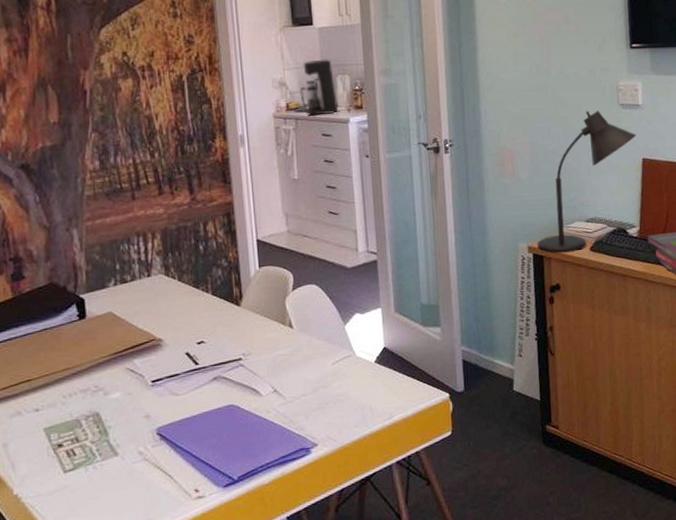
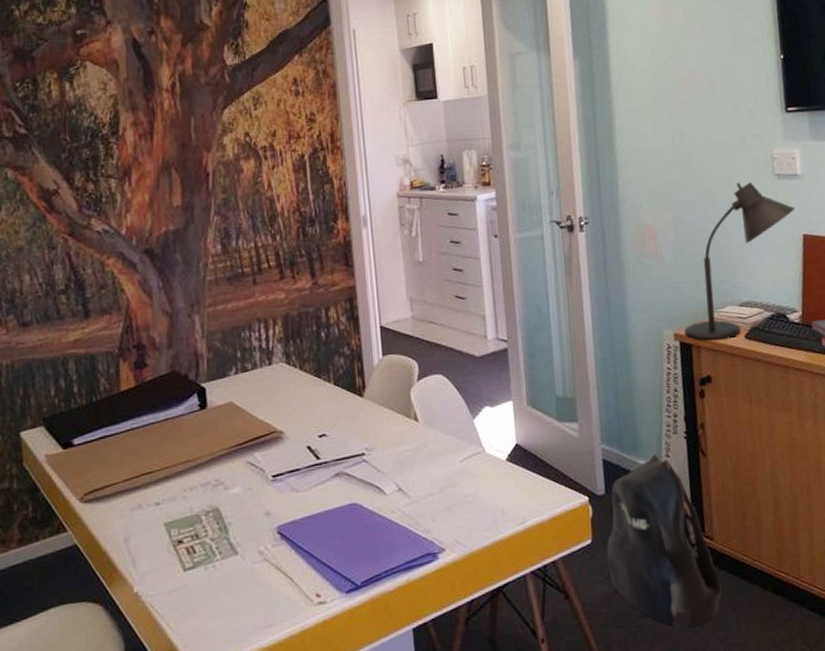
coffee maker: present [299,59,338,116] -> none [424,134,464,194]
backpack: none [465,354,565,506] -> present [606,454,722,627]

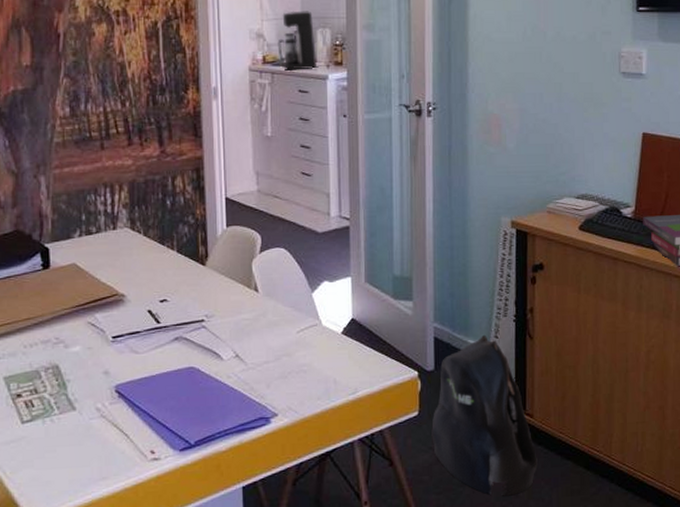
coffee maker: none [424,134,464,194] -> present [277,11,316,70]
desk lamp: present [684,182,795,342] -> none [521,77,637,231]

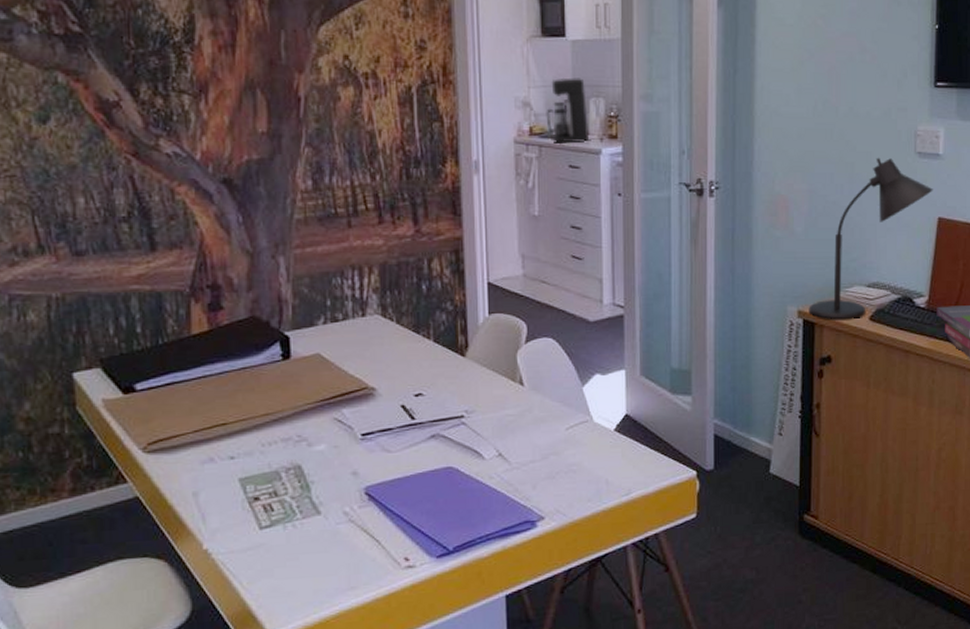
backpack: present [431,334,538,496] -> none [710,431,822,602]
desk lamp: none [521,77,637,231] -> present [808,157,933,322]

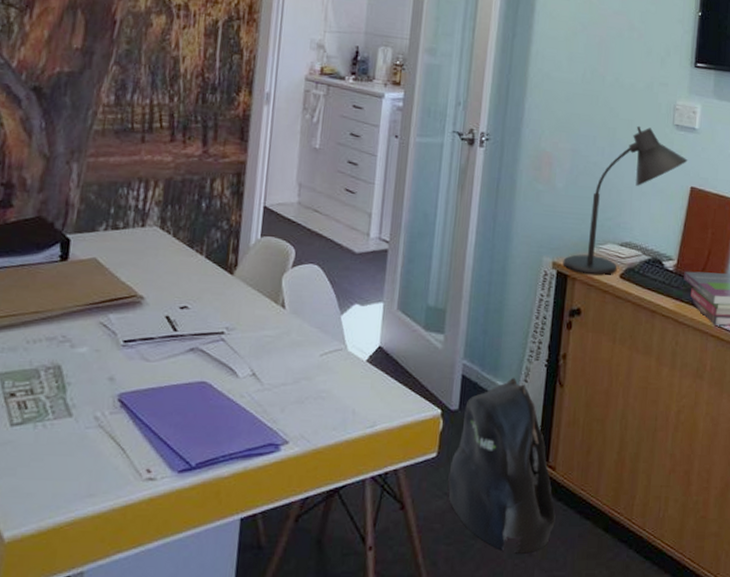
coffee maker: present [546,77,589,144] -> none [337,26,376,86]
backpack: none [710,431,822,602] -> present [448,377,556,554]

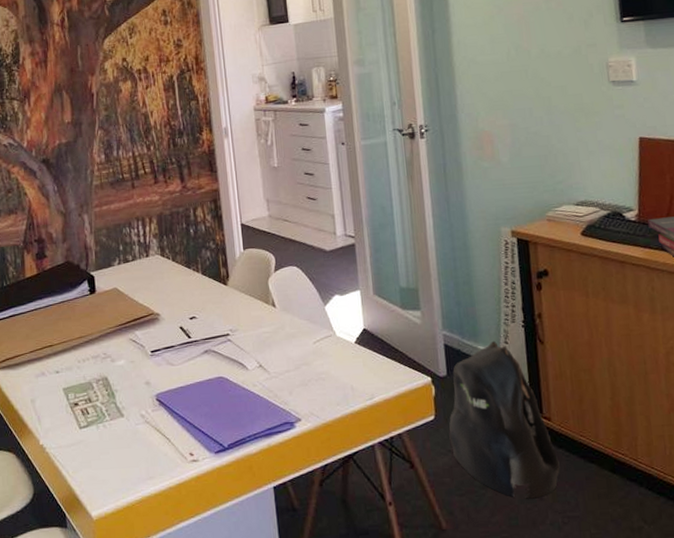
desk lamp: present [562,125,688,277] -> none [521,89,631,239]

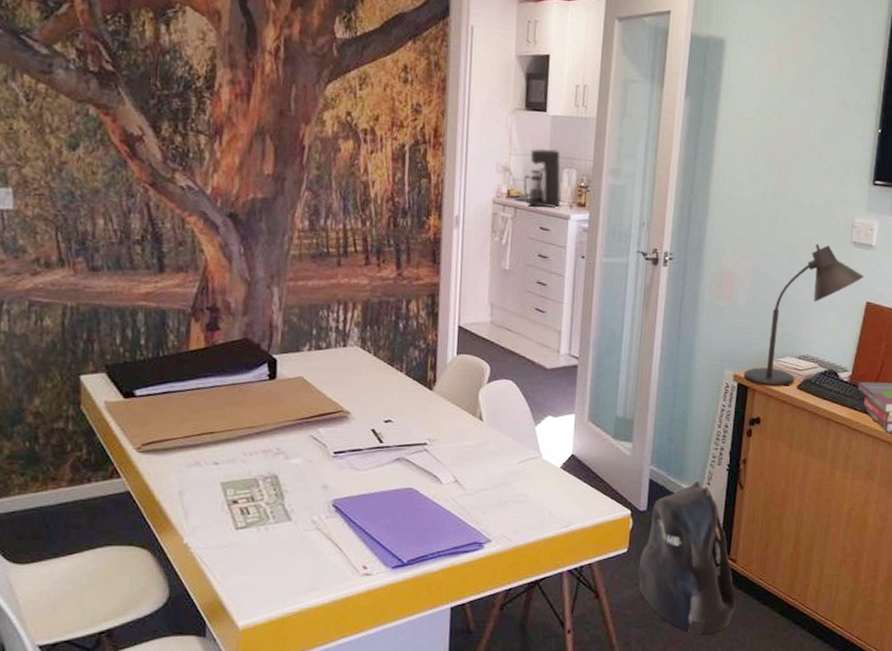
coffee maker: none [277,53,314,108] -> present [523,148,561,208]
desk lamp: none [521,89,631,239] -> present [743,243,864,388]

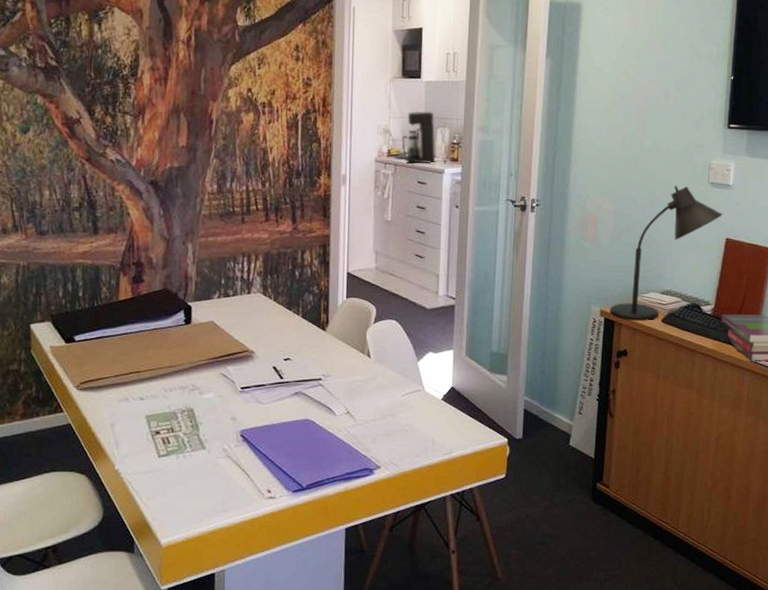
backpack: present [638,480,736,635] -> none [516,410,610,557]

